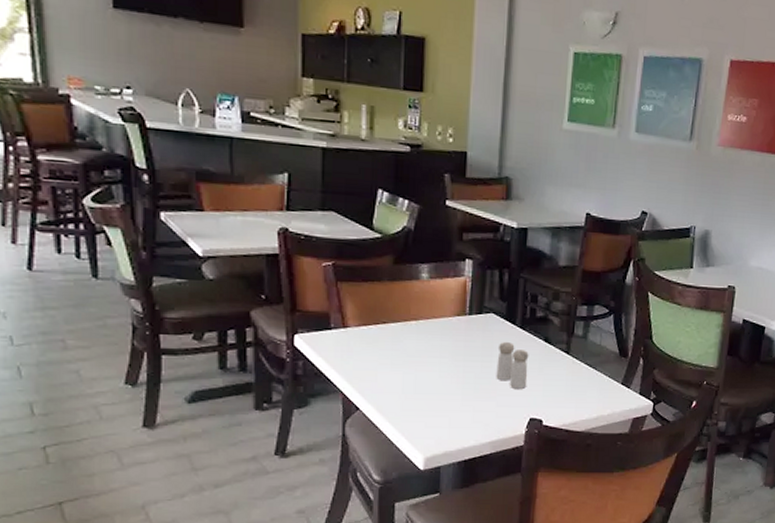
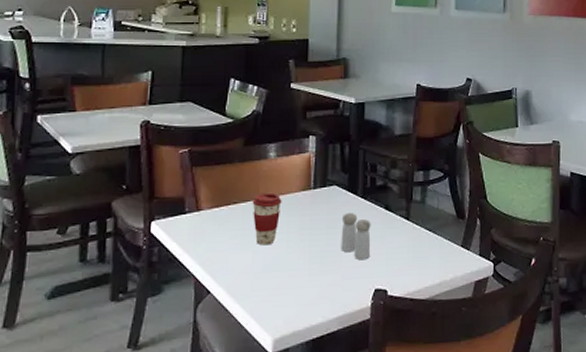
coffee cup: none [402,314,435,368] -> present [252,192,282,246]

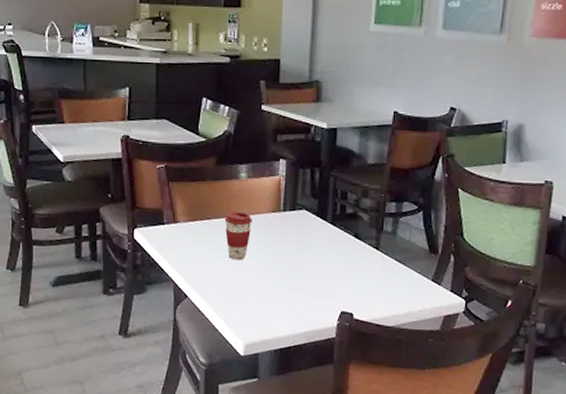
salt and pepper shaker: present [341,213,371,259] -> none [309,237,340,283]

